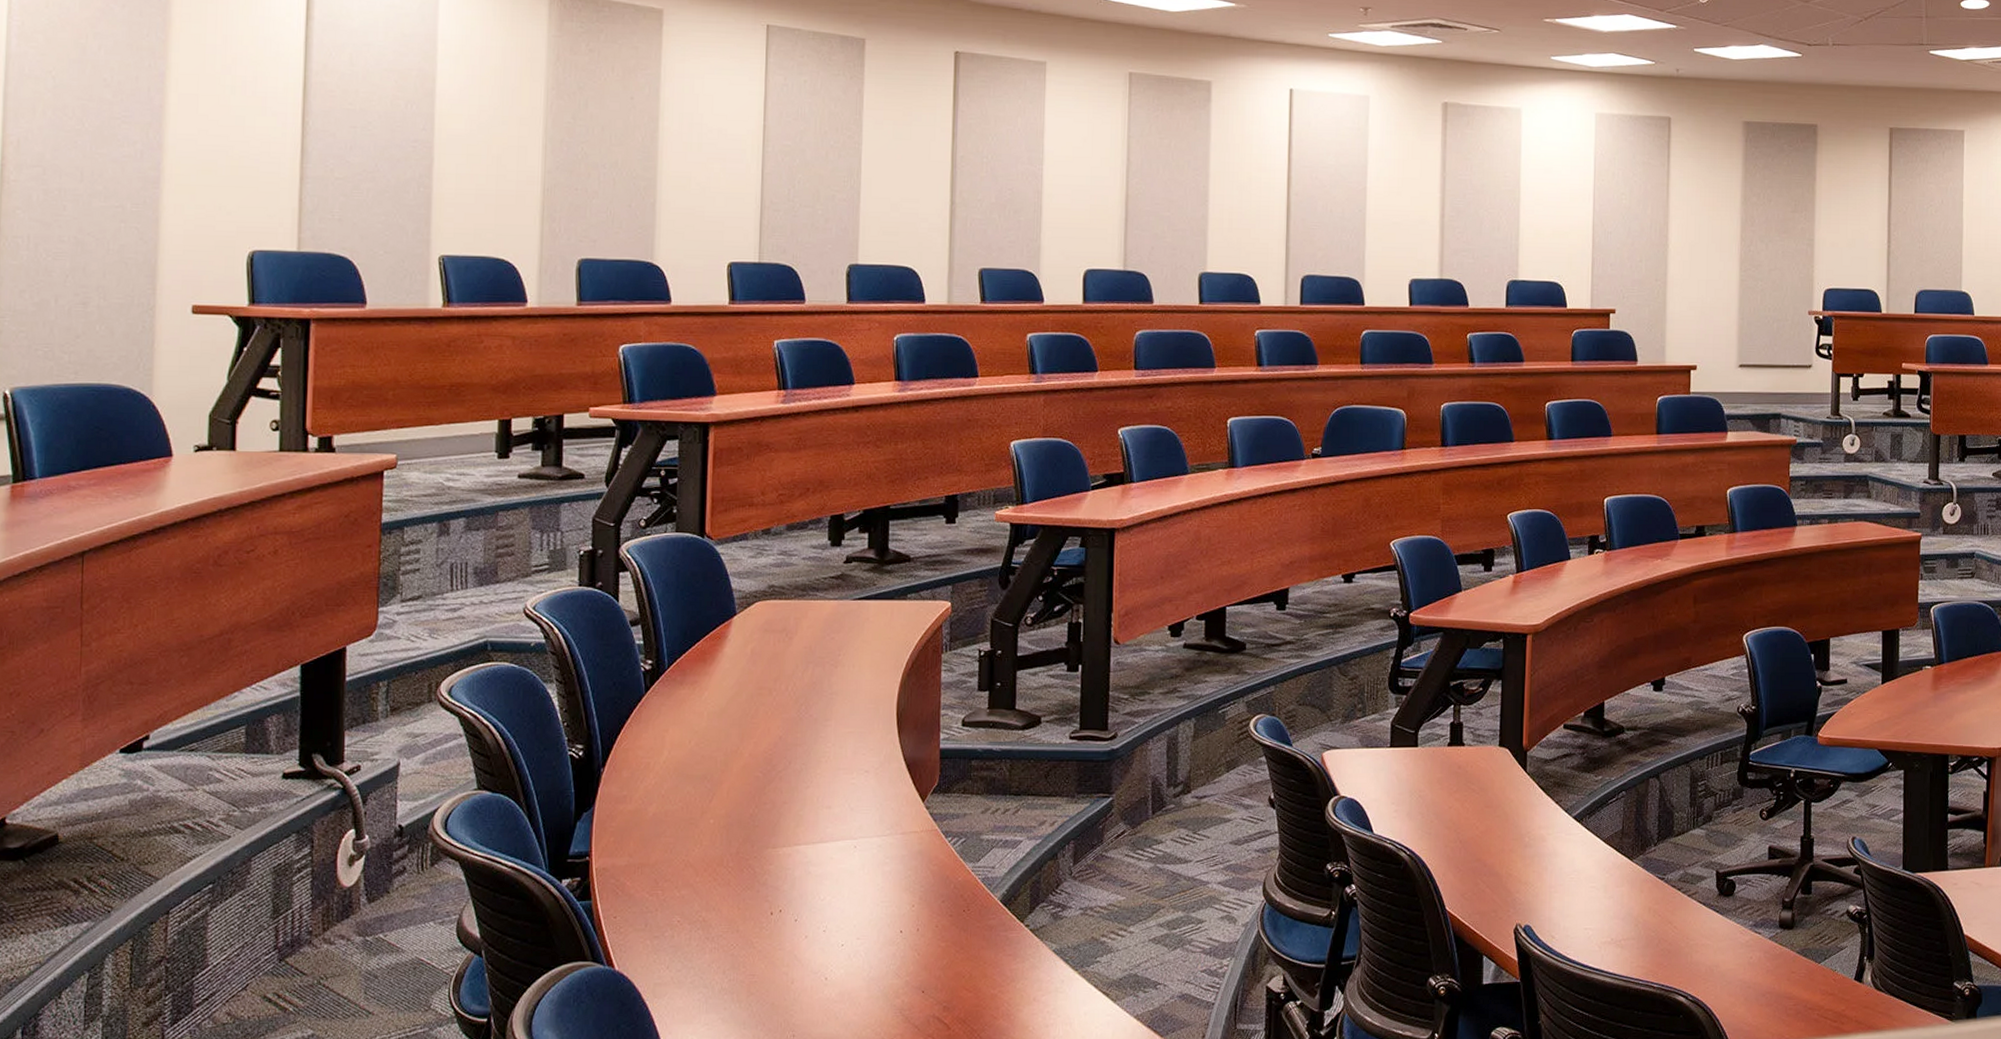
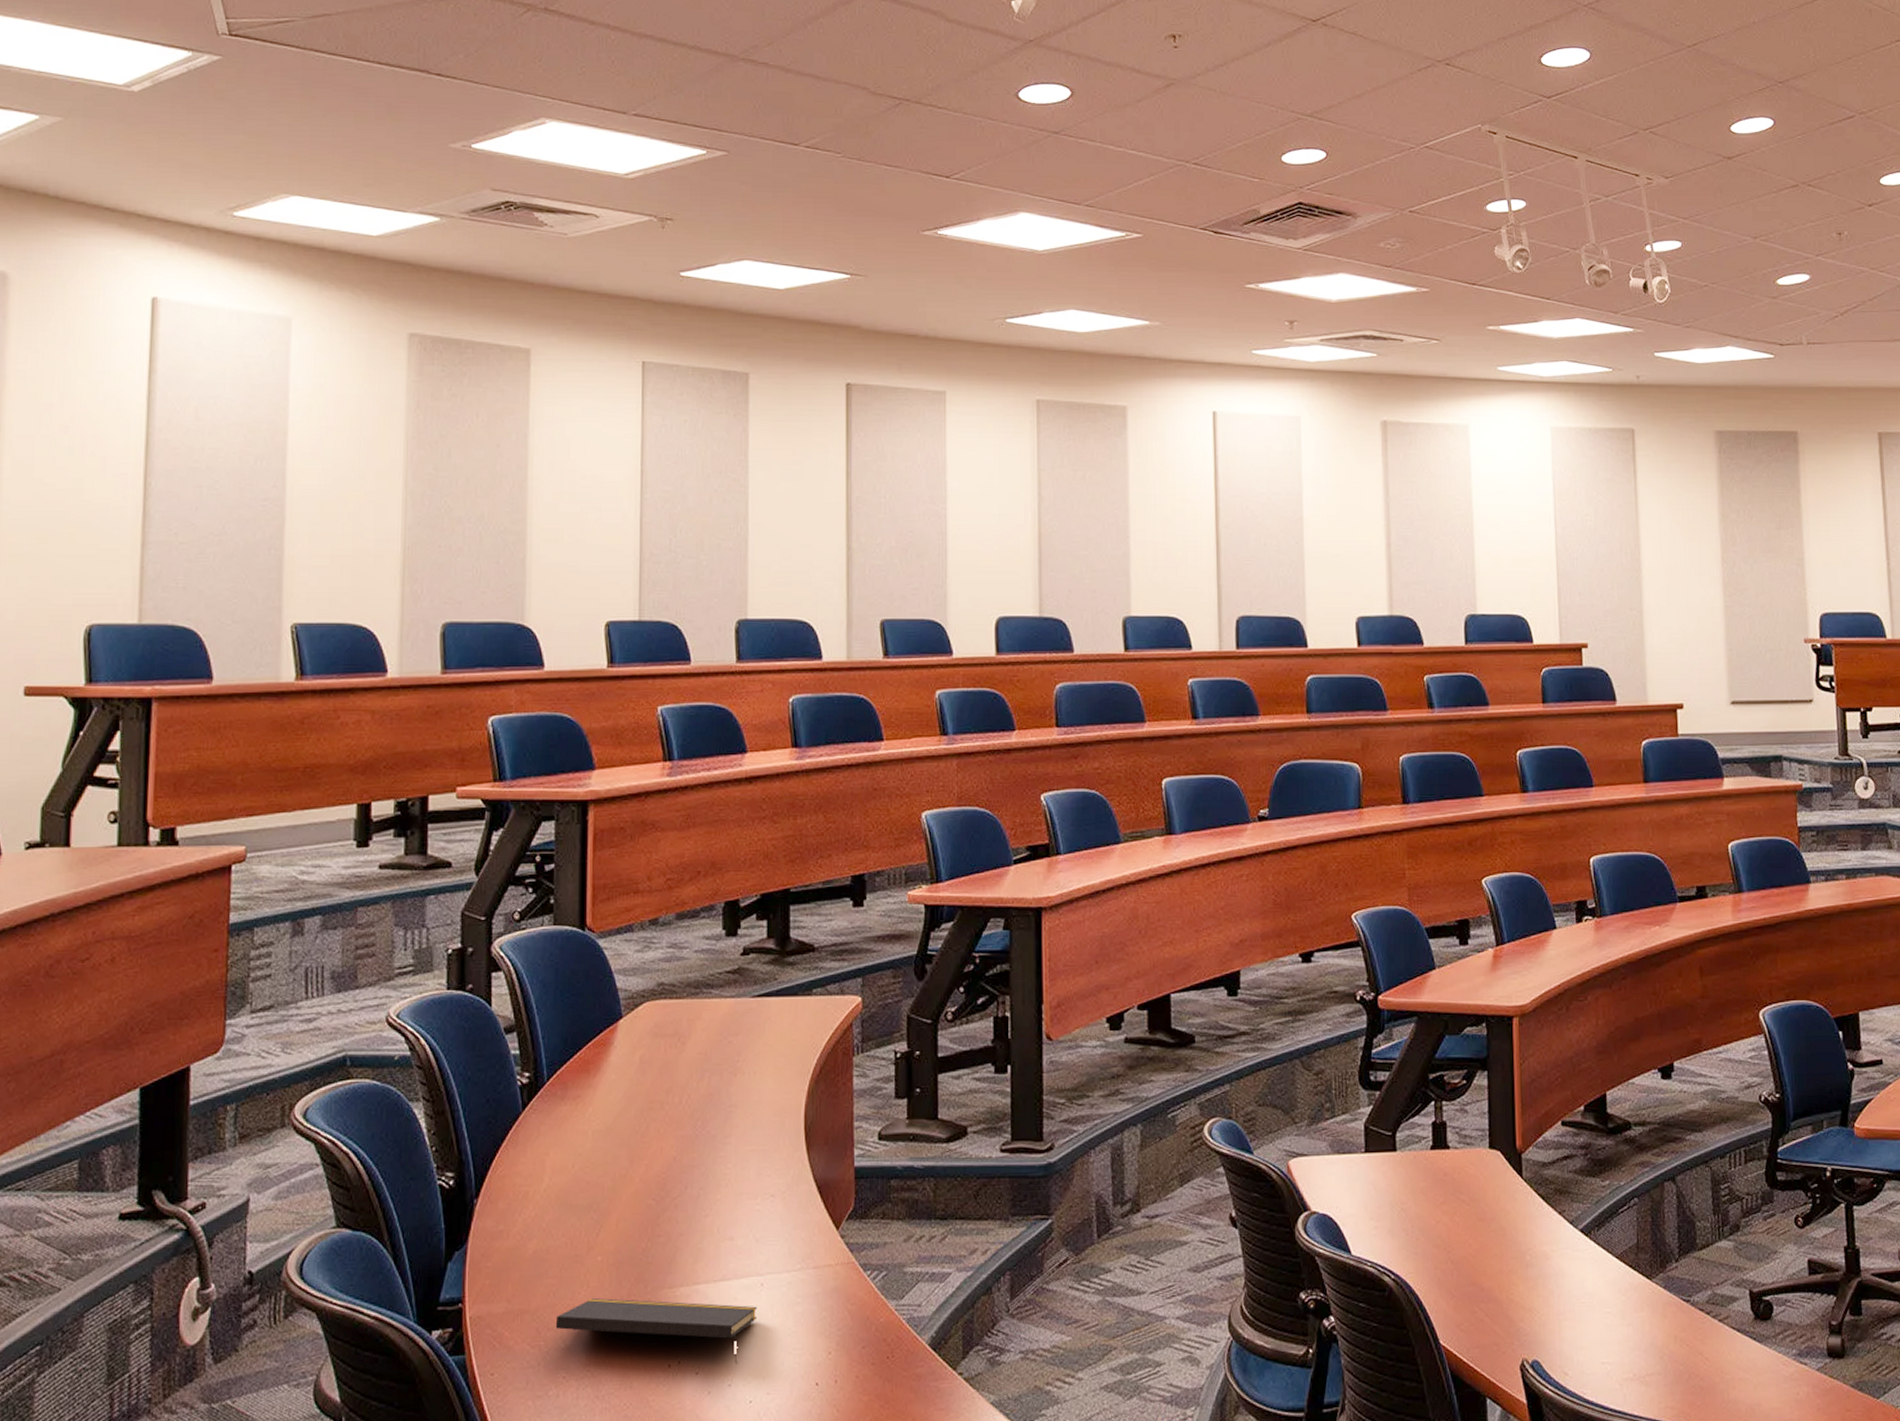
notepad: none [671,855,851,913] -> present [555,1298,758,1364]

